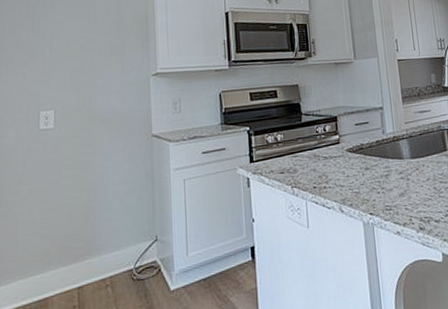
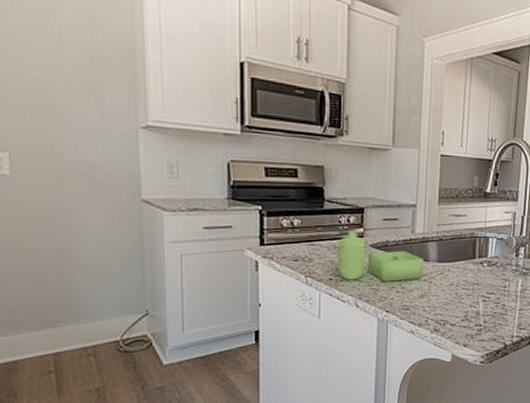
soap dispenser: none [317,139,401,186] -> present [336,232,424,282]

